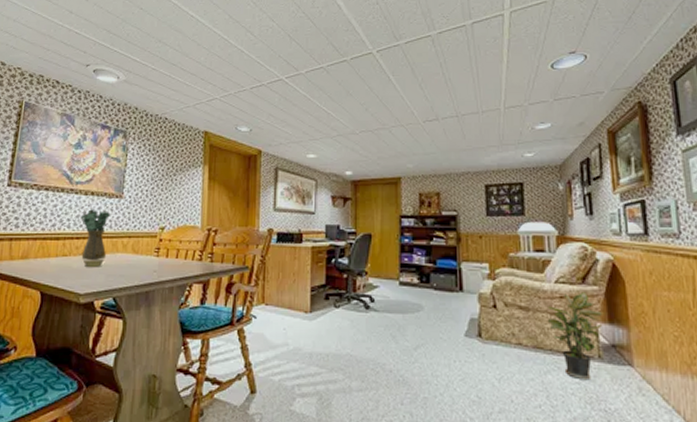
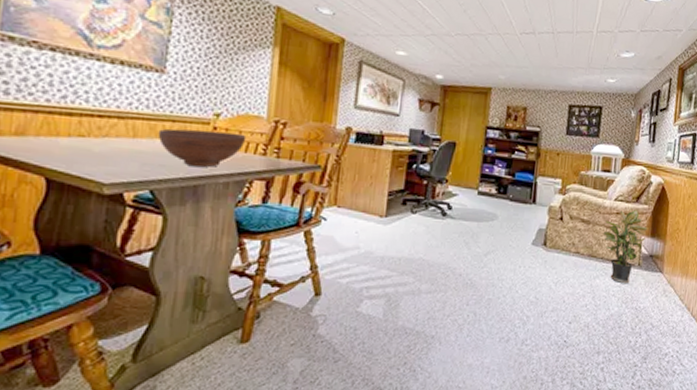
vase: present [80,208,110,267] -> none [104,80,147,154]
bowl: none [118,242,186,274] -> present [157,128,247,167]

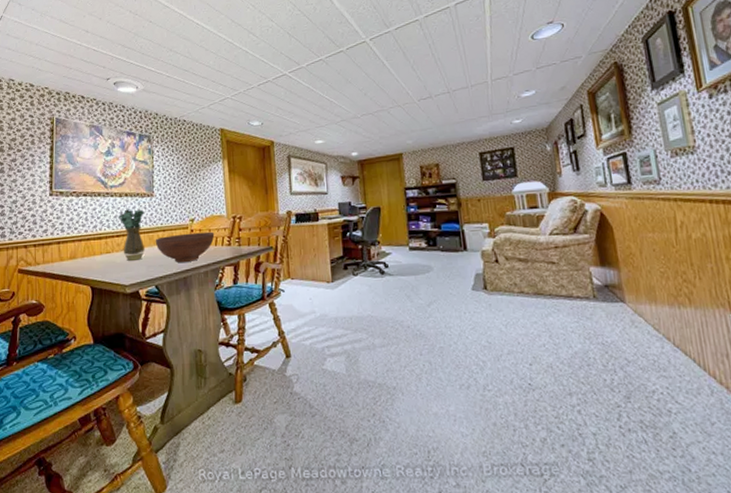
vase: none [104,80,147,154] -> present [118,208,145,261]
potted plant: present [603,210,647,283] -> none [544,241,594,318]

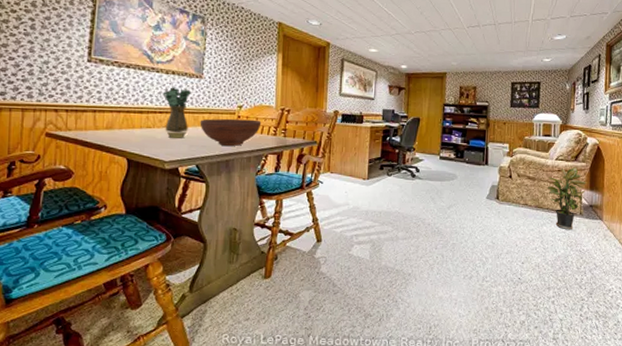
potted plant: none [544,241,594,318] -> present [547,167,586,229]

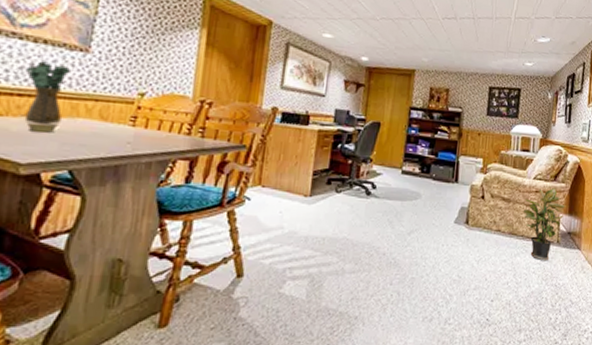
bowl: present [199,118,262,146] -> none [79,107,171,147]

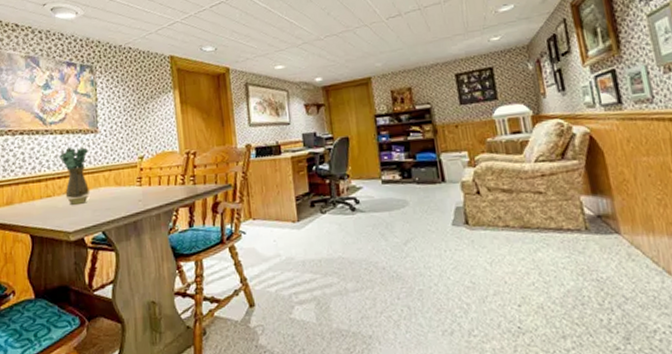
potted plant: present [523,188,565,260] -> none [530,168,585,253]

